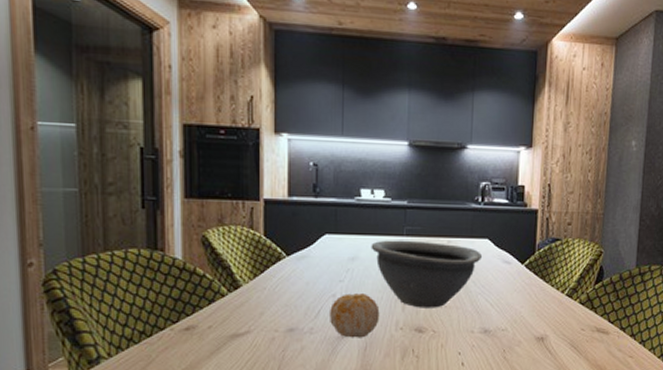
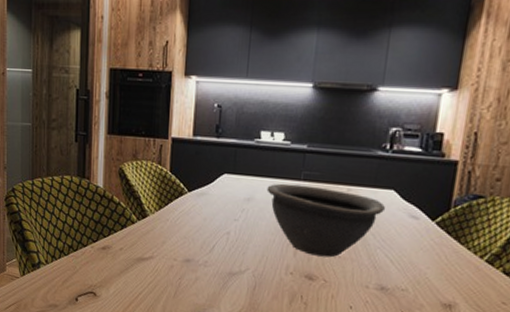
fruit: present [330,293,380,338] -> none [223,232,271,278]

